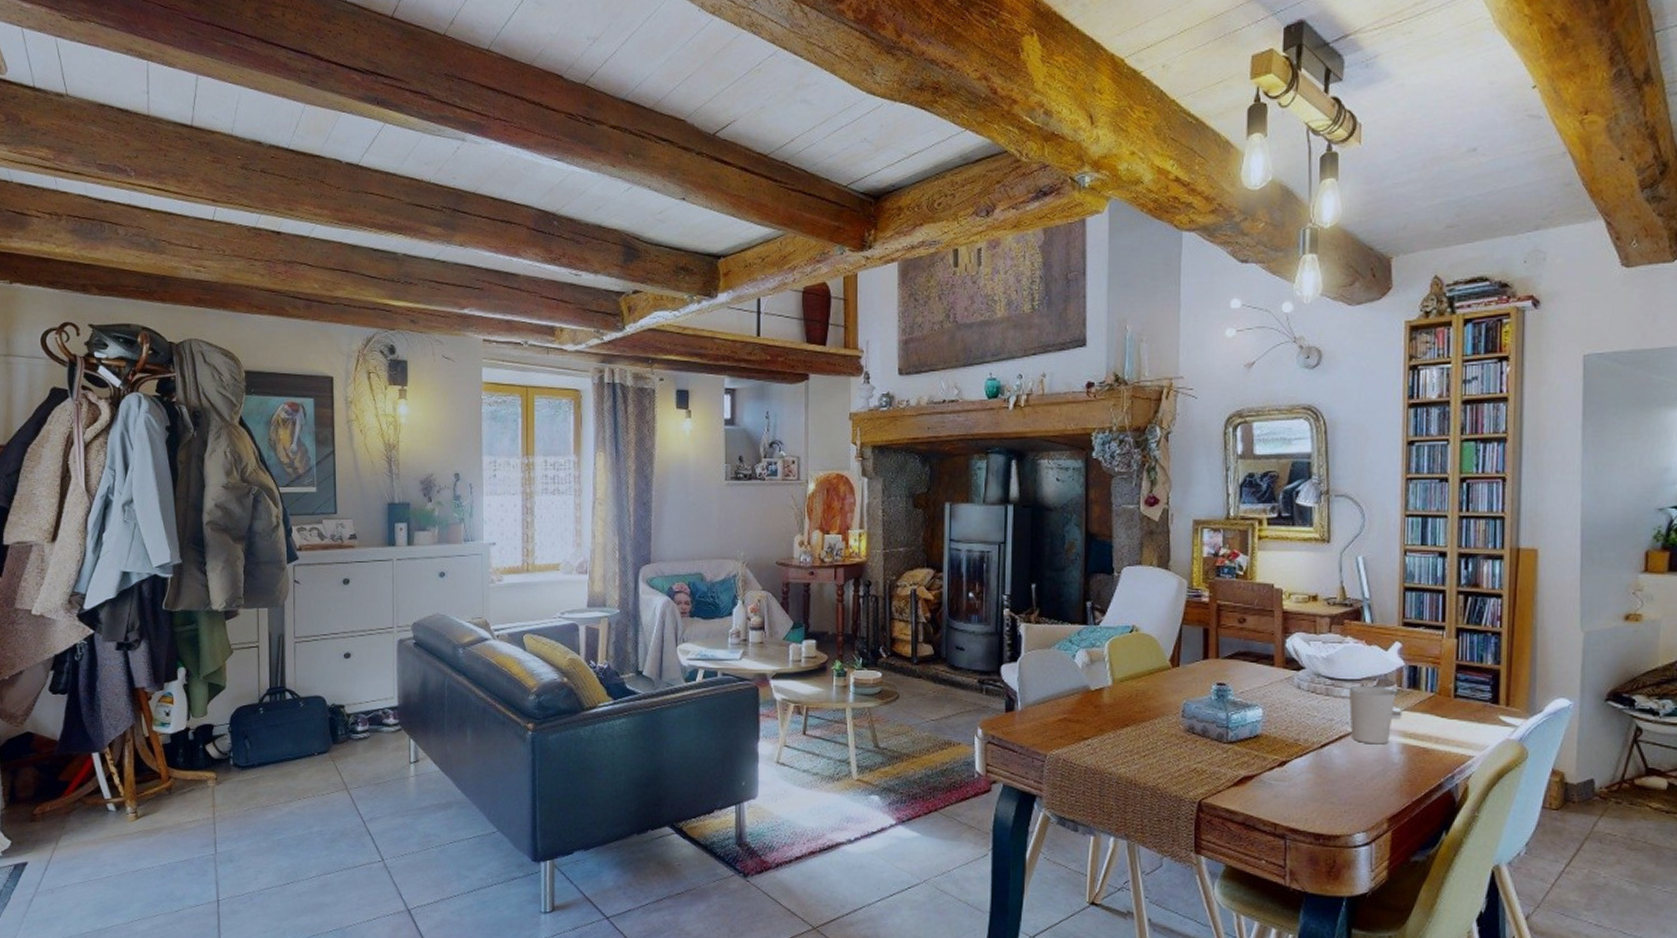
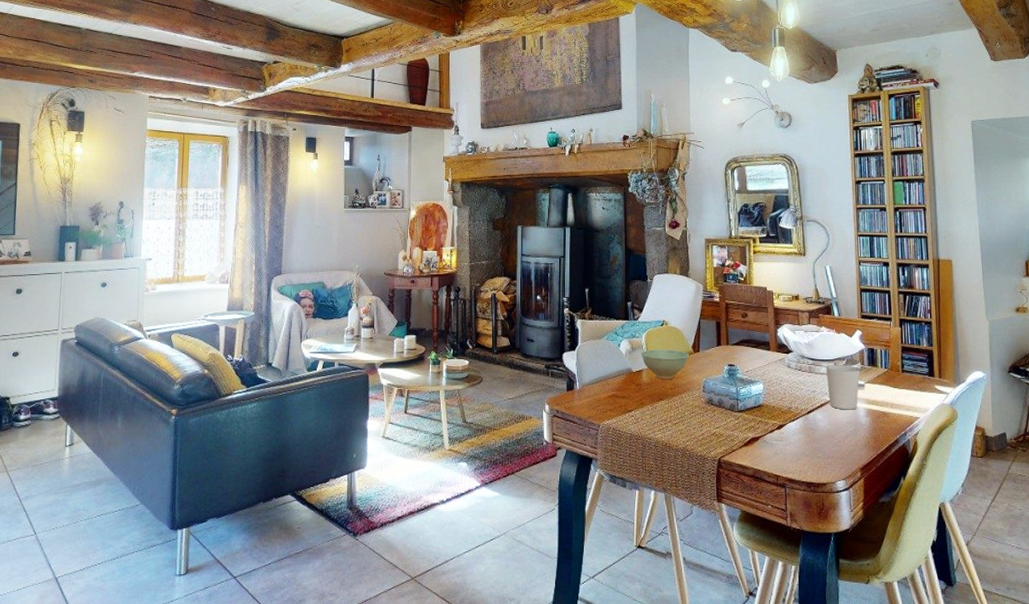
bowl: none [1102,662,1166,701] -> present [641,349,689,380]

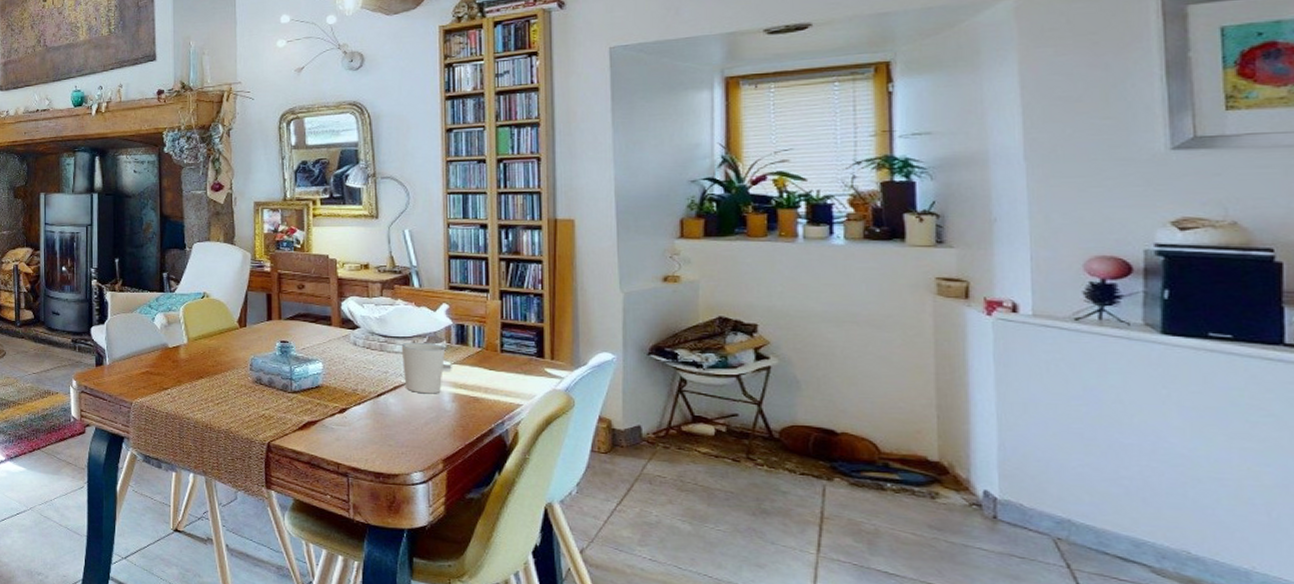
bowl: present [641,349,689,380] -> none [178,323,235,357]

